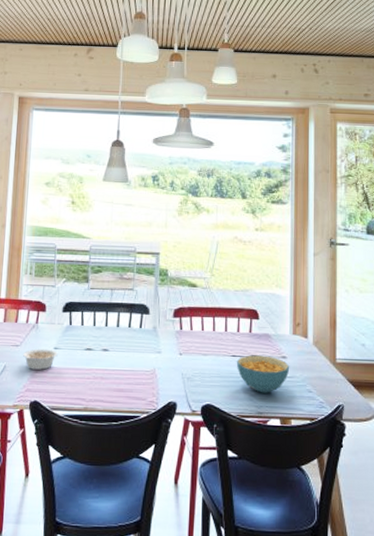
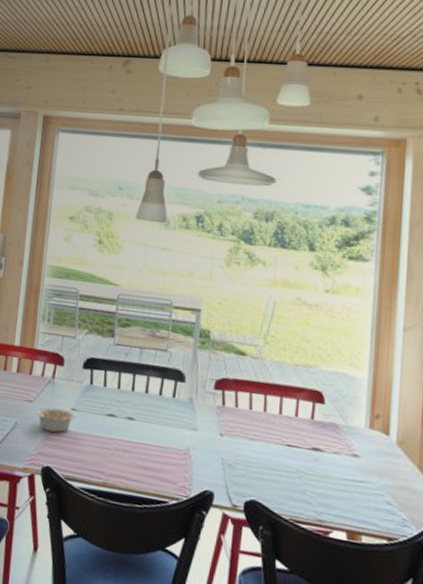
cereal bowl: present [236,355,290,393] -> none [292,447,363,498]

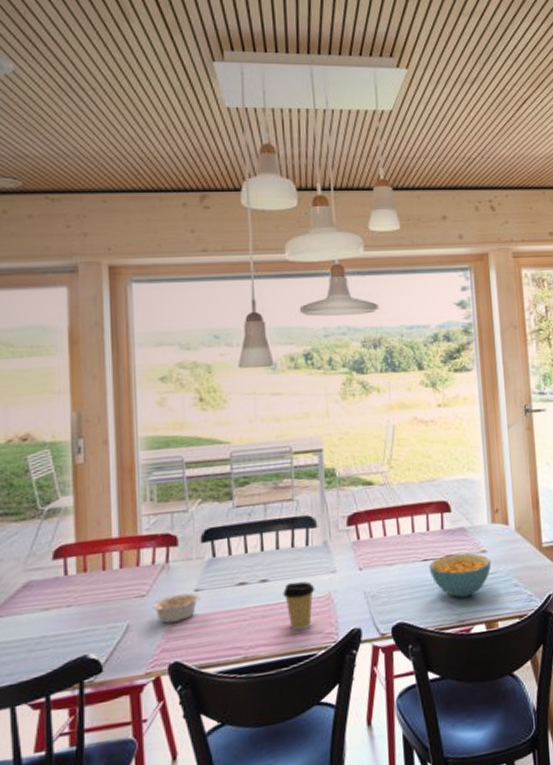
coffee cup: none [145,427,176,476] -> present [283,581,315,631]
cereal bowl: none [292,447,363,498] -> present [428,553,492,598]

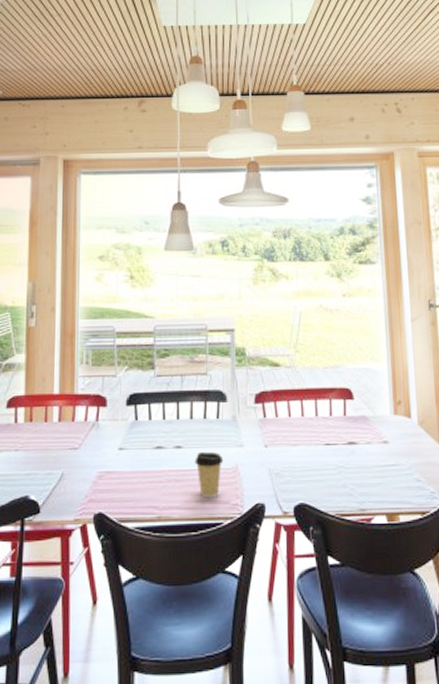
legume: present [152,592,201,624] -> none [83,450,123,476]
cereal bowl: present [428,553,492,598] -> none [331,441,393,486]

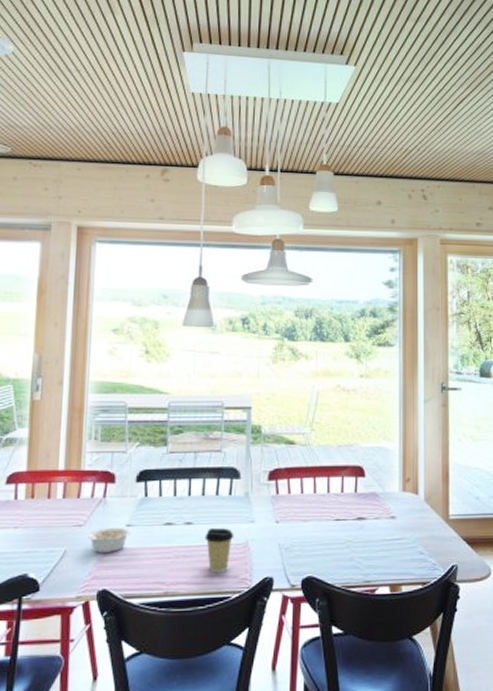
legume: none [83,450,123,476] -> present [88,527,131,553]

